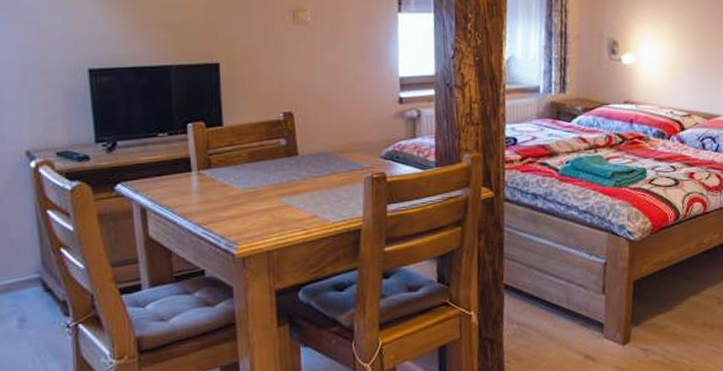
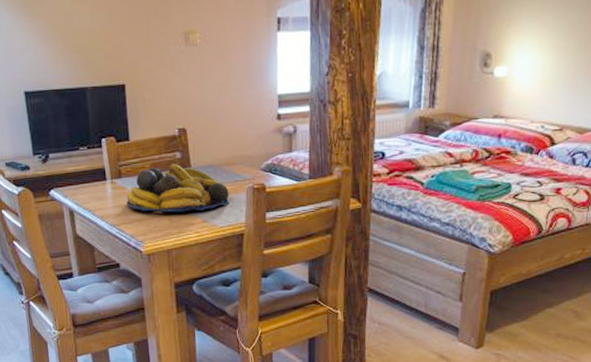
fruit bowl: none [216,151,344,208] -> present [126,164,230,213]

